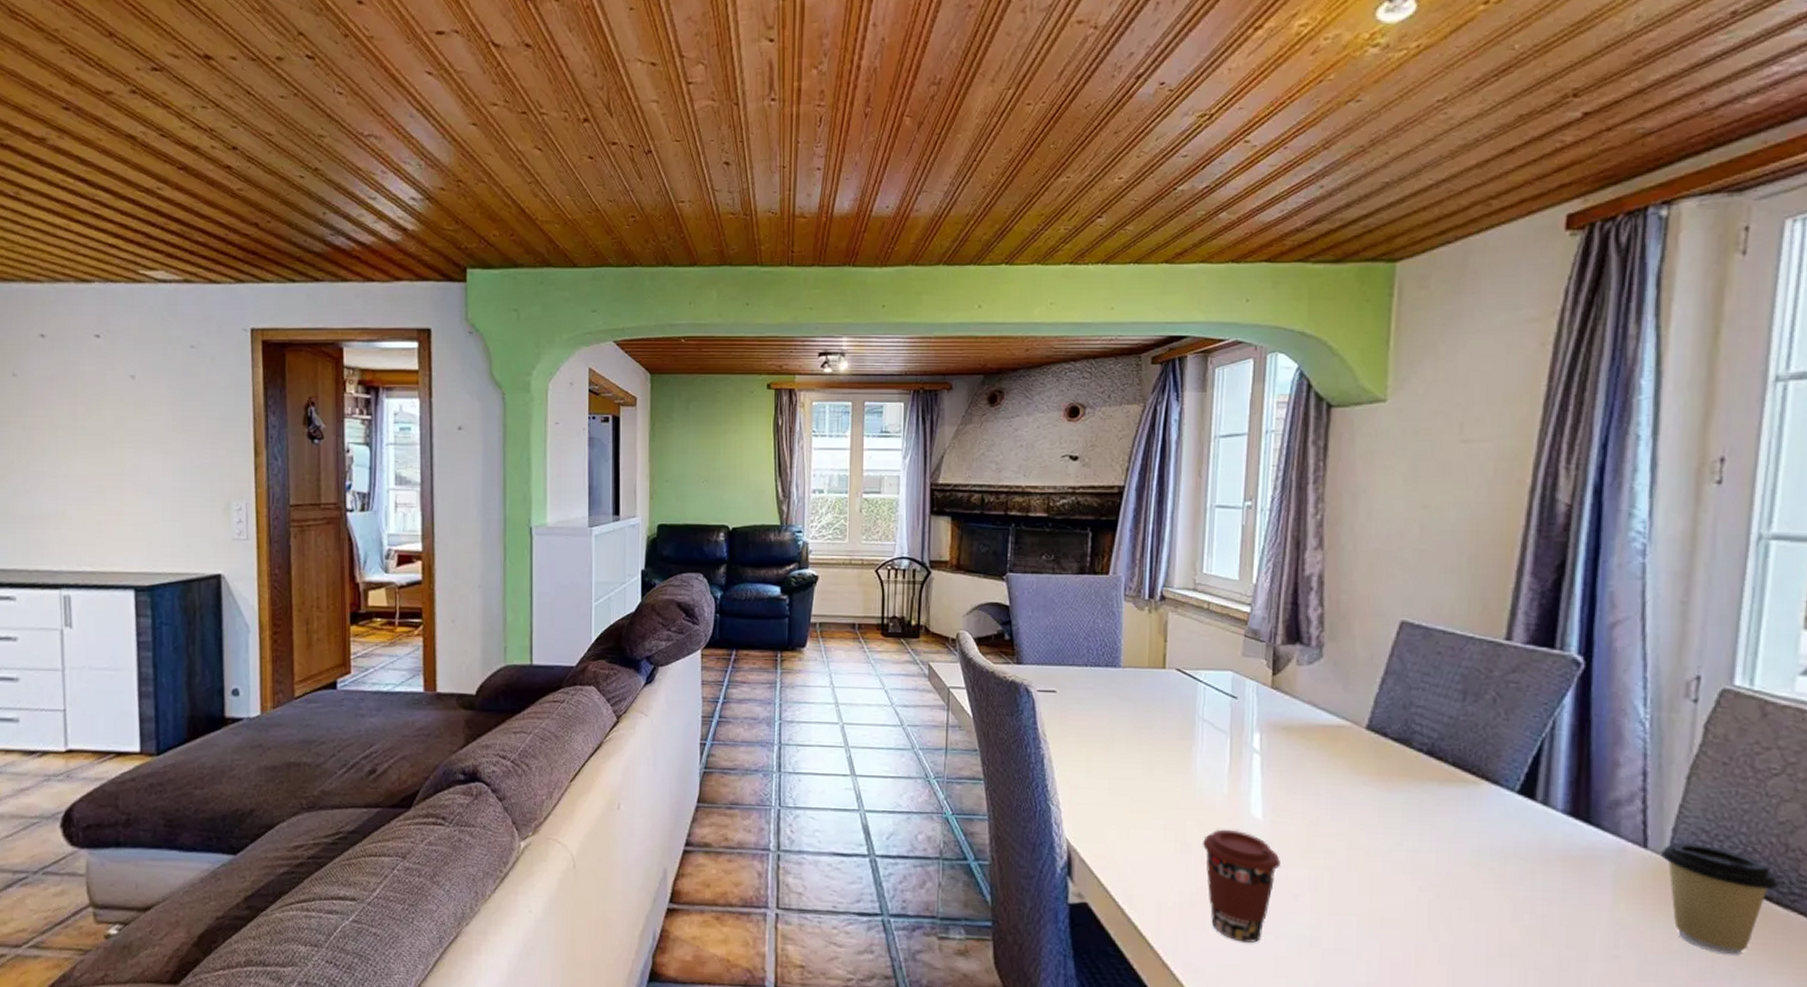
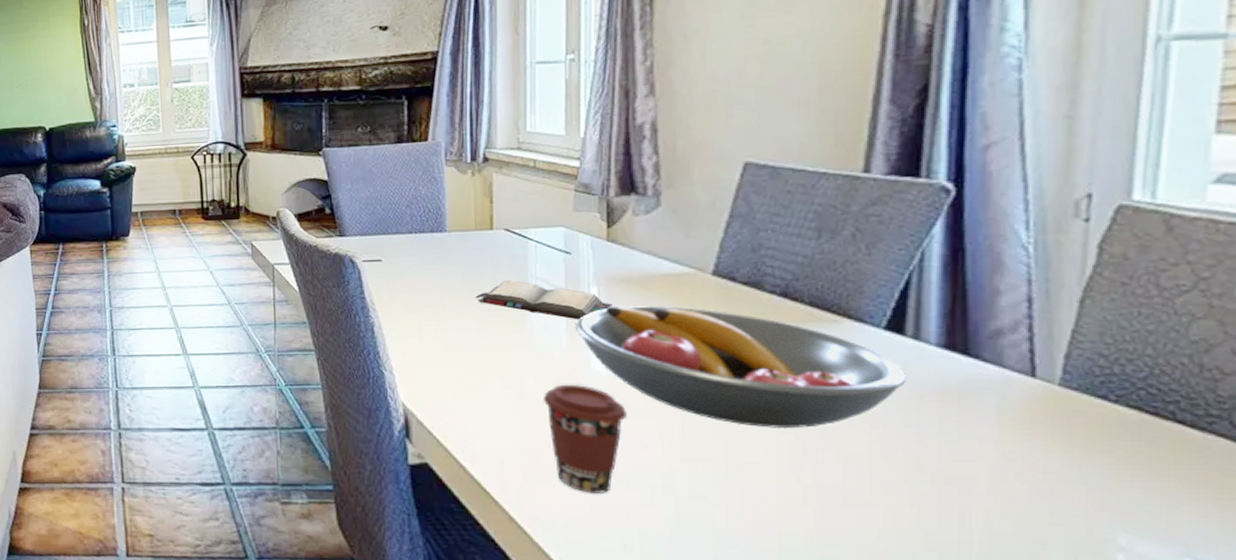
hardback book: none [1145,721,1273,766] -> present [476,280,613,320]
fruit bowl: none [1238,753,1535,887] -> present [576,306,906,429]
coffee cup: present [1661,842,1778,955] -> none [1052,368,1192,483]

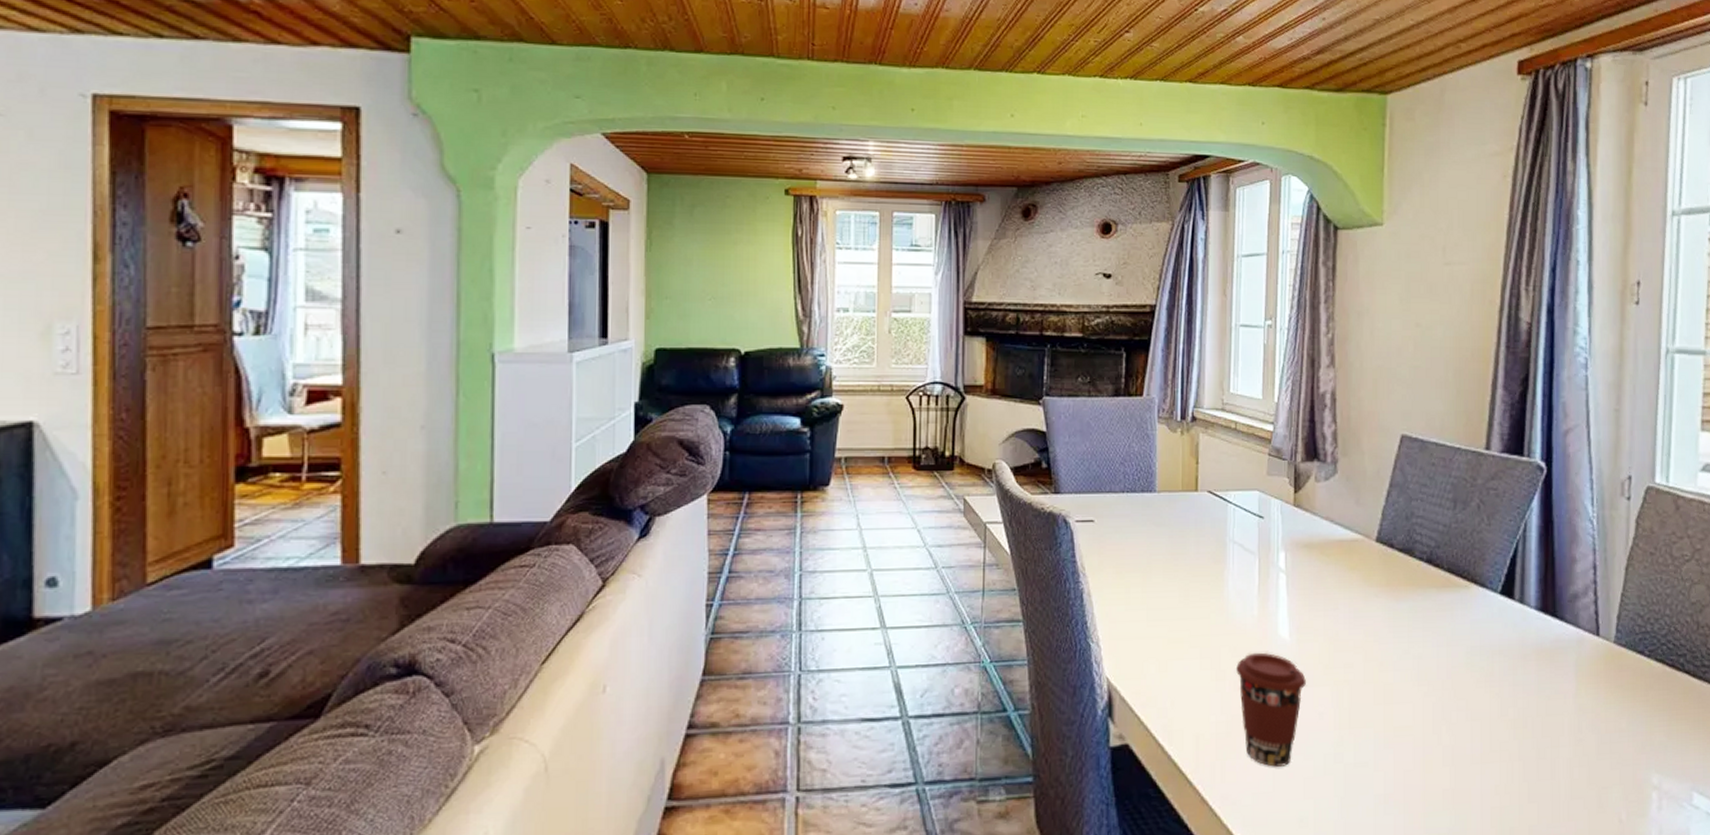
hardback book: present [476,280,613,320] -> none [1180,544,1297,586]
fruit bowl: present [576,306,906,429] -> none [1266,571,1515,692]

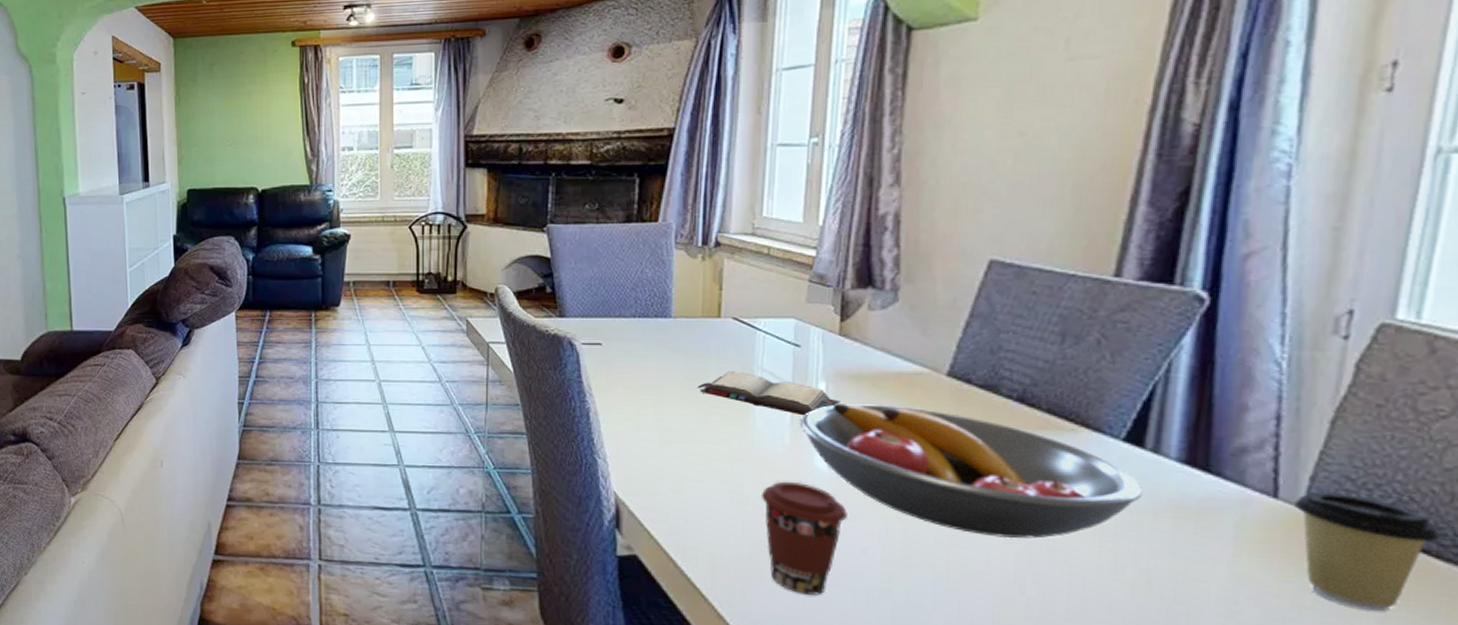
hardback book: none [1180,544,1297,586] -> present [698,371,840,416]
fruit bowl: none [1266,571,1515,692] -> present [801,402,1142,539]
coffee cup: none [1610,627,1694,727] -> present [1294,491,1440,612]

